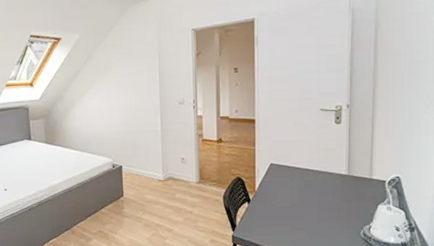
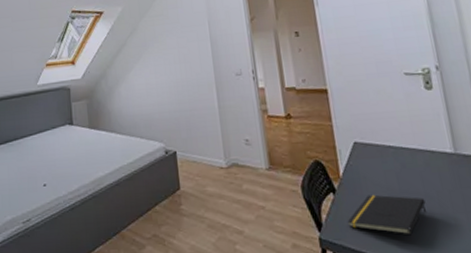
notepad: none [256,204,318,235] -> present [347,194,428,235]

